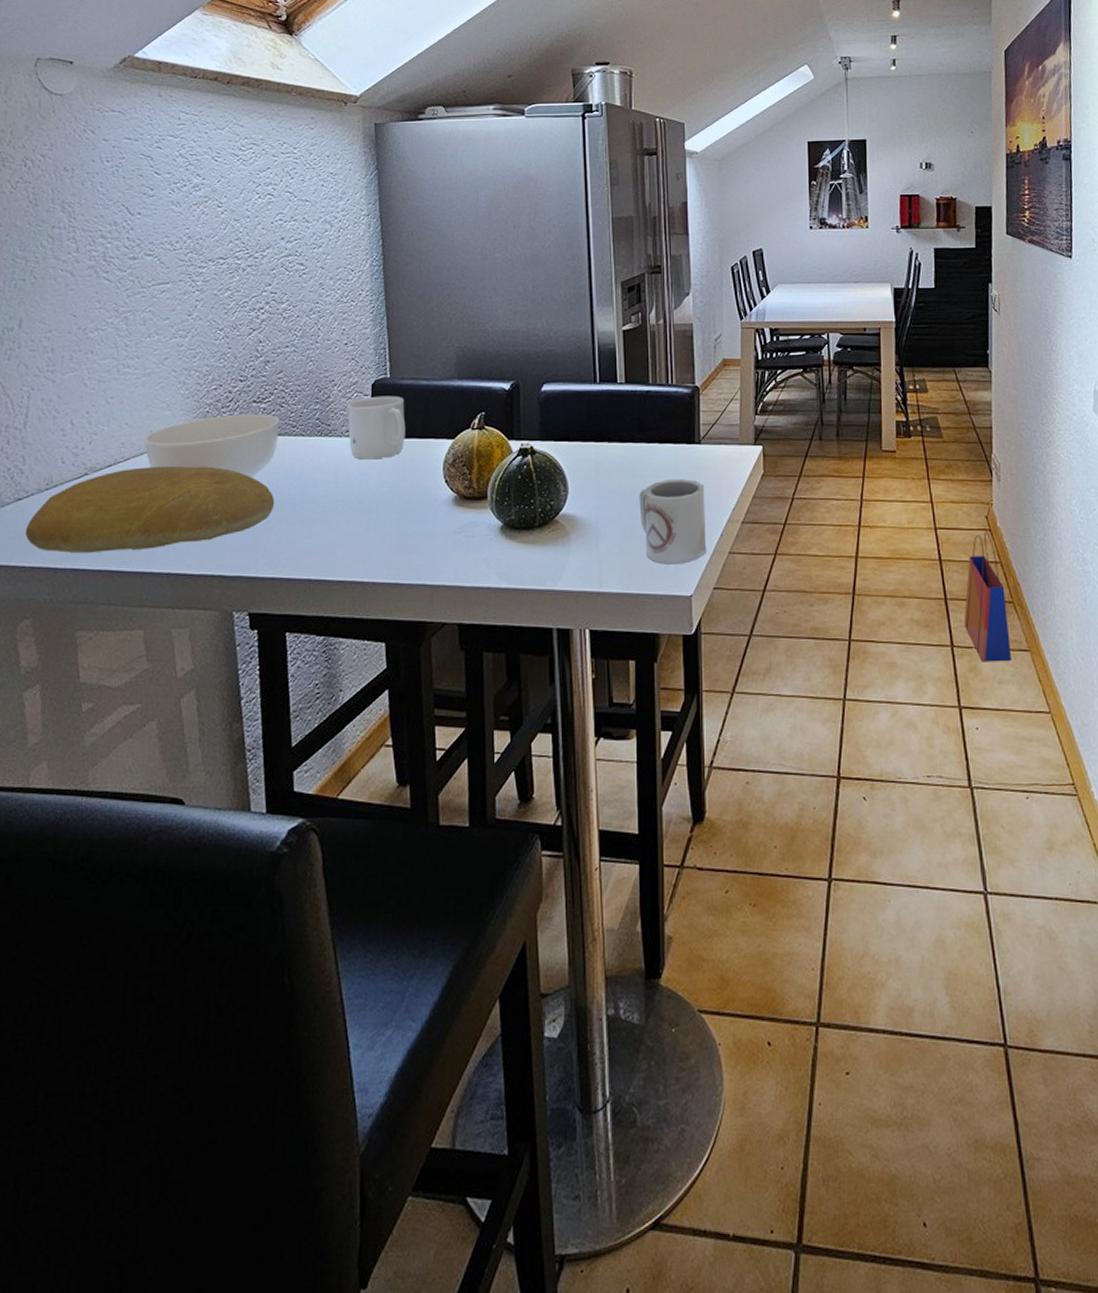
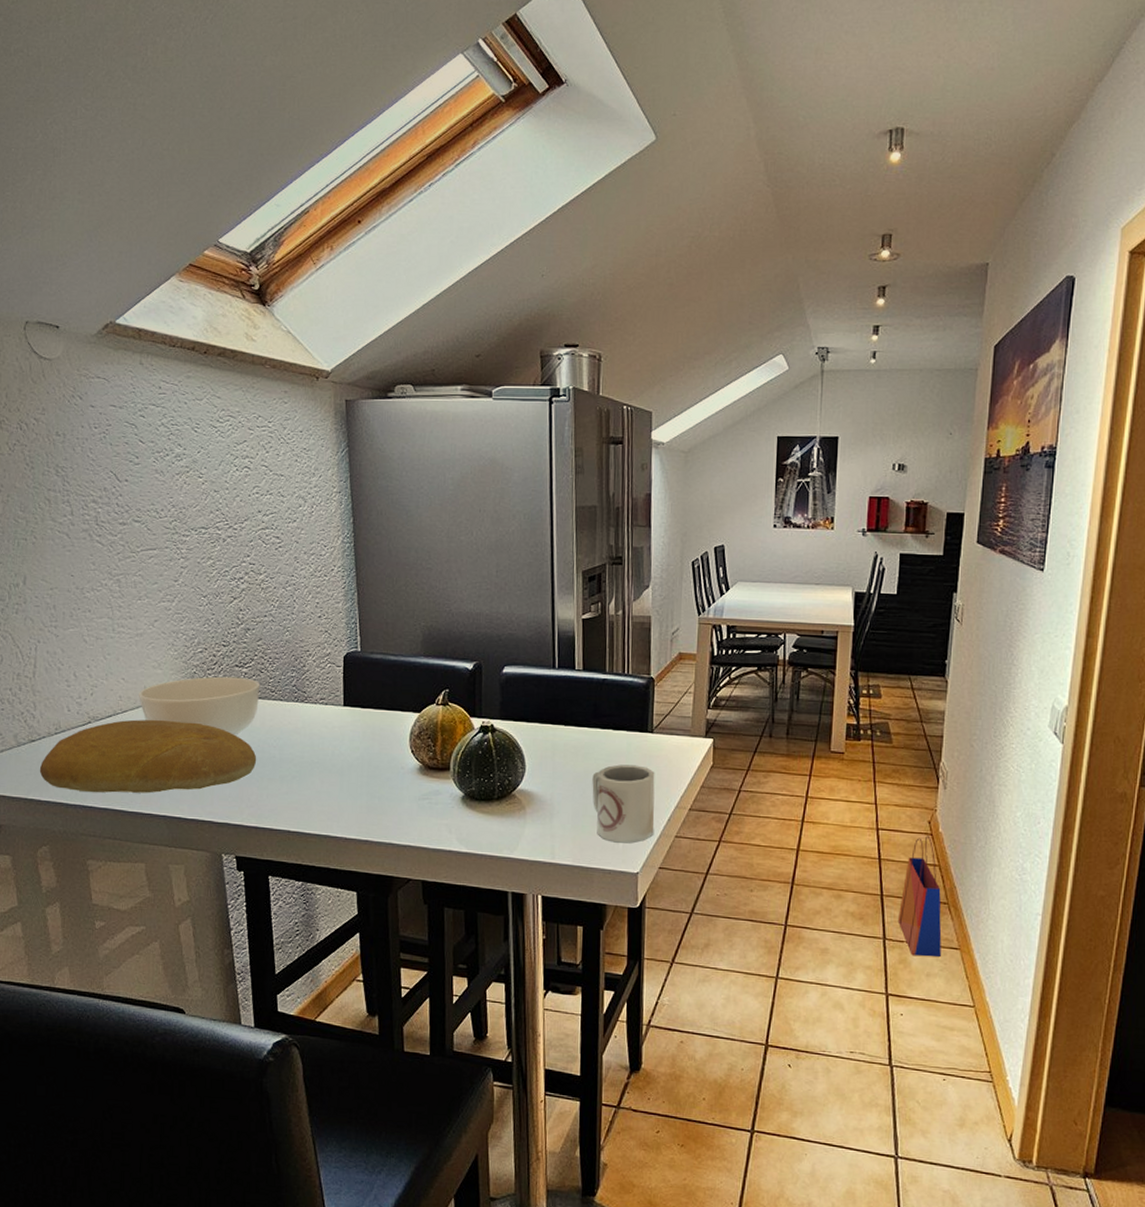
mug: present [346,395,406,460] -> none [320,668,375,727]

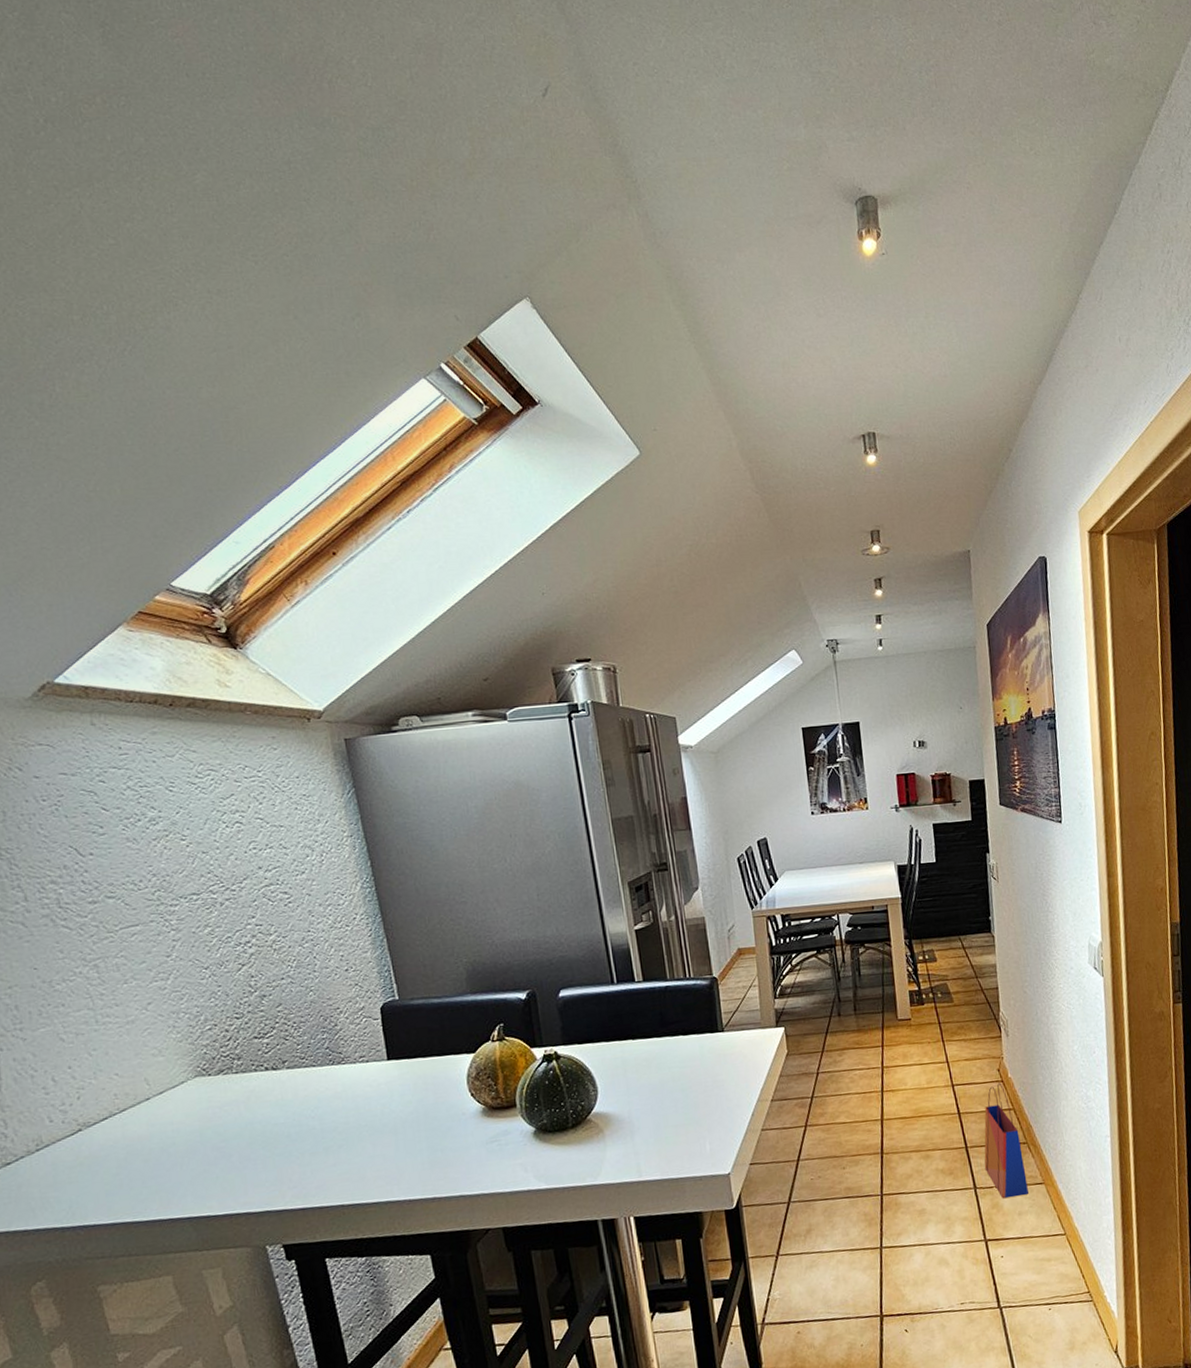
bread: present [39,719,257,793] -> none [20,1107,294,1212]
bowl: present [138,676,261,736] -> none [137,1048,288,1117]
cup: present [592,764,655,844] -> none [669,1066,740,1148]

